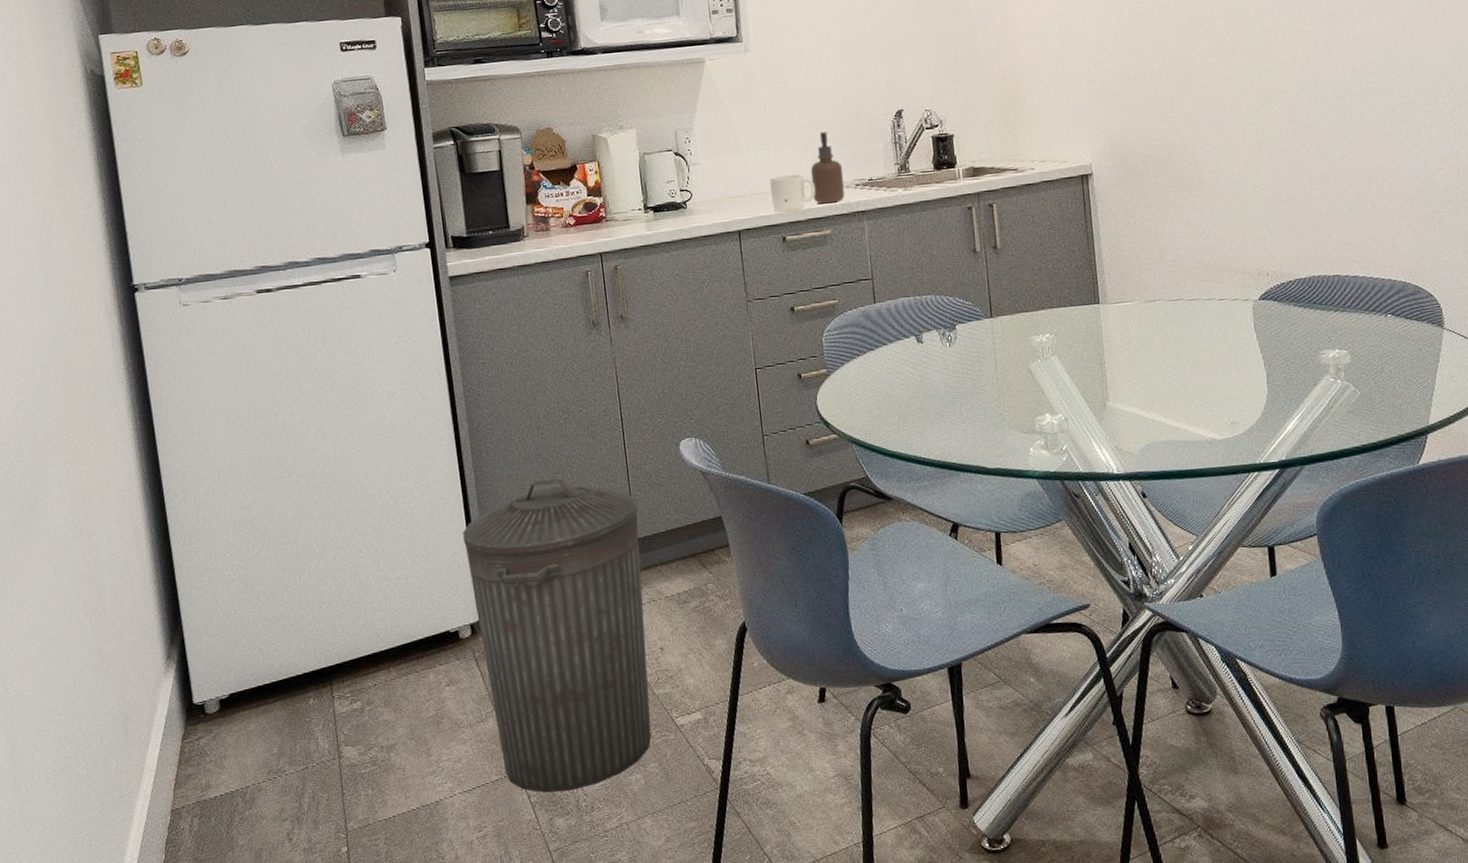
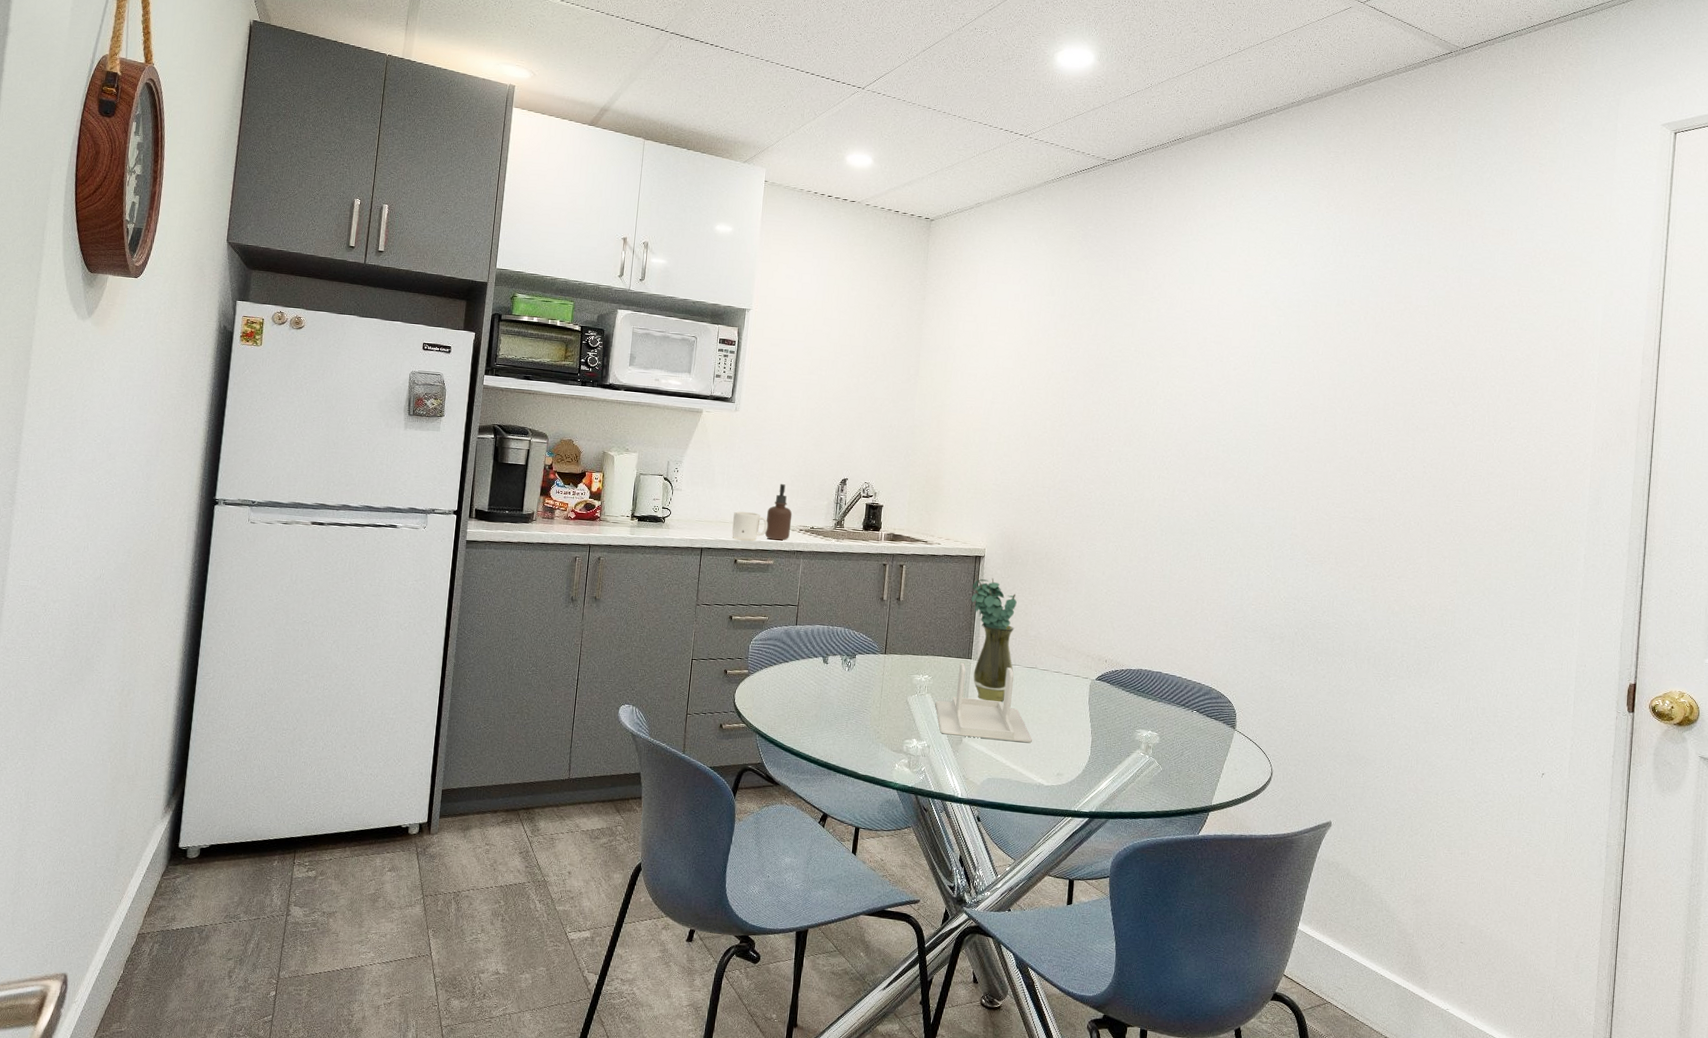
trash can: present [463,478,652,792] -> none [420,716,576,978]
napkin holder: none [1064,304,1193,401] -> present [935,663,1032,743]
vase: none [1084,198,1154,351] -> present [971,574,1017,702]

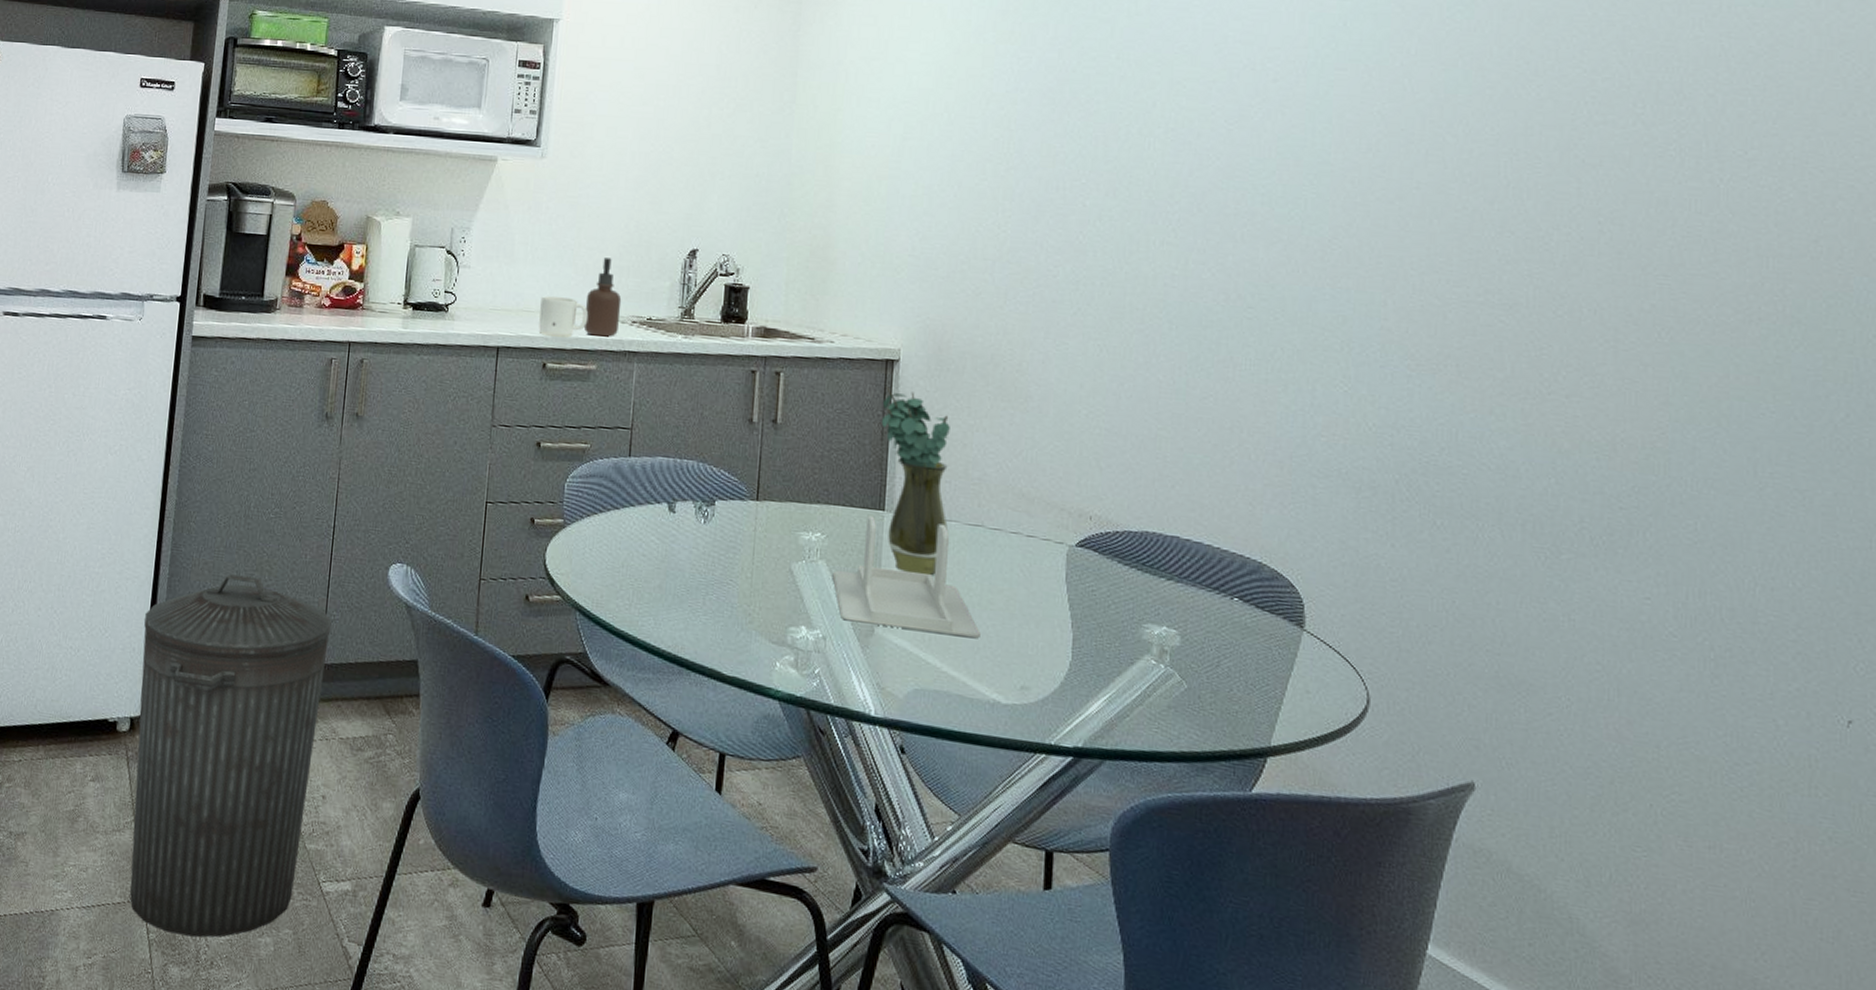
trash can: none [420,716,576,978] -> present [130,574,332,937]

